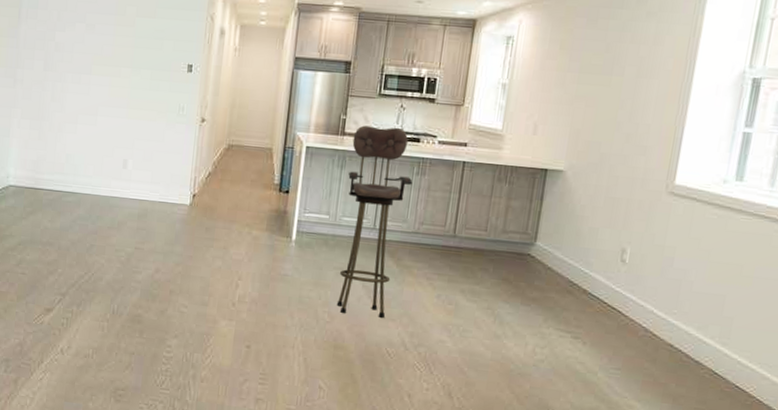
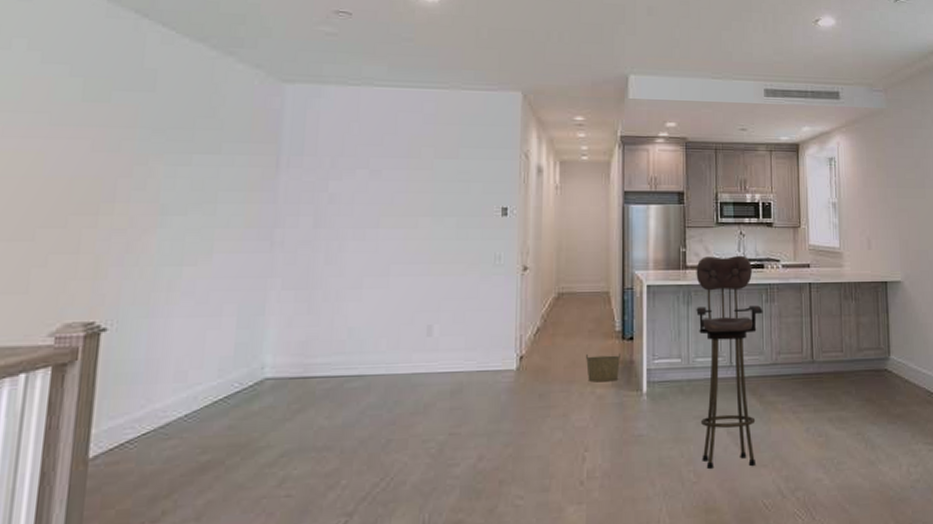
basket: none [246,199,276,227] -> present [585,353,620,382]

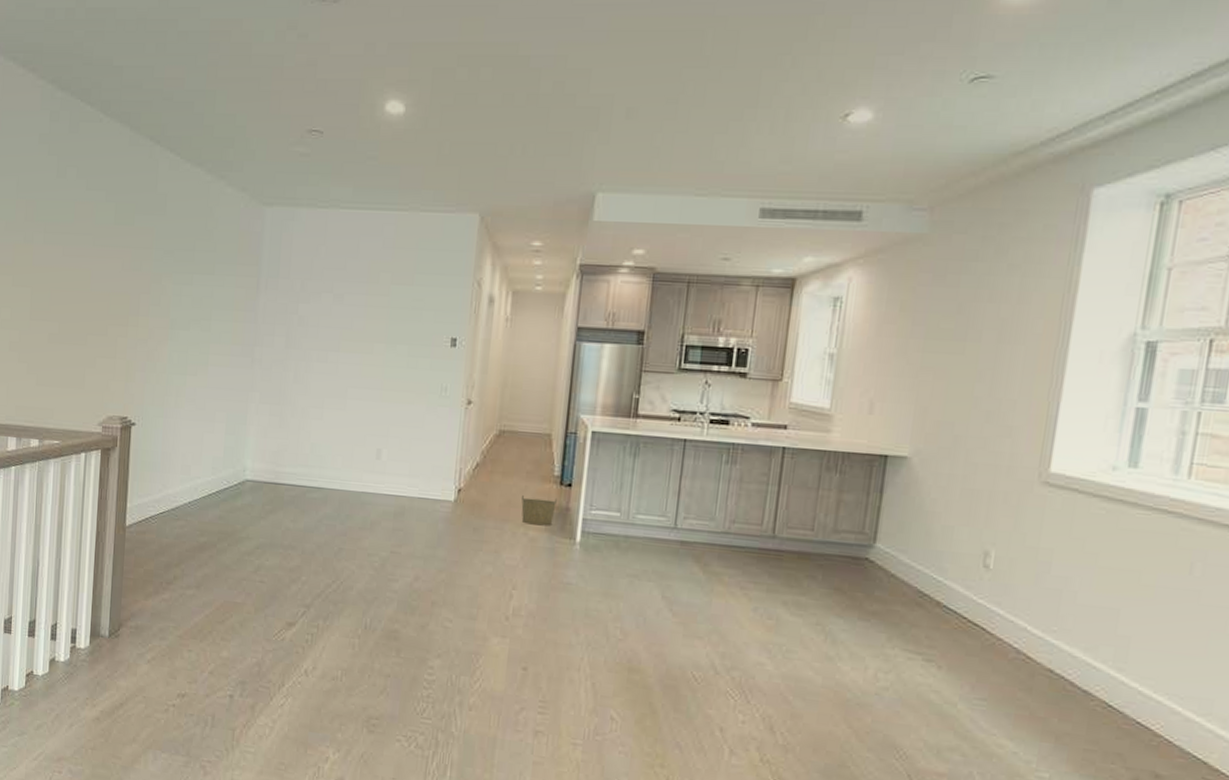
bar stool: present [696,255,763,469] -> none [630,406,721,635]

